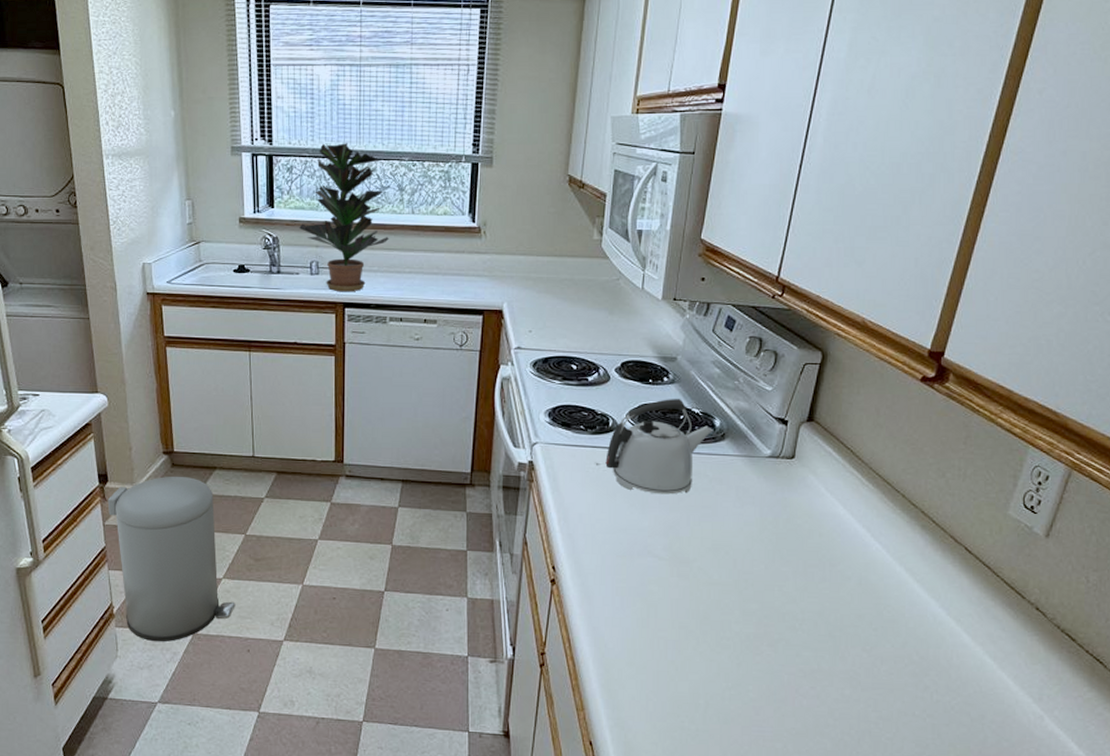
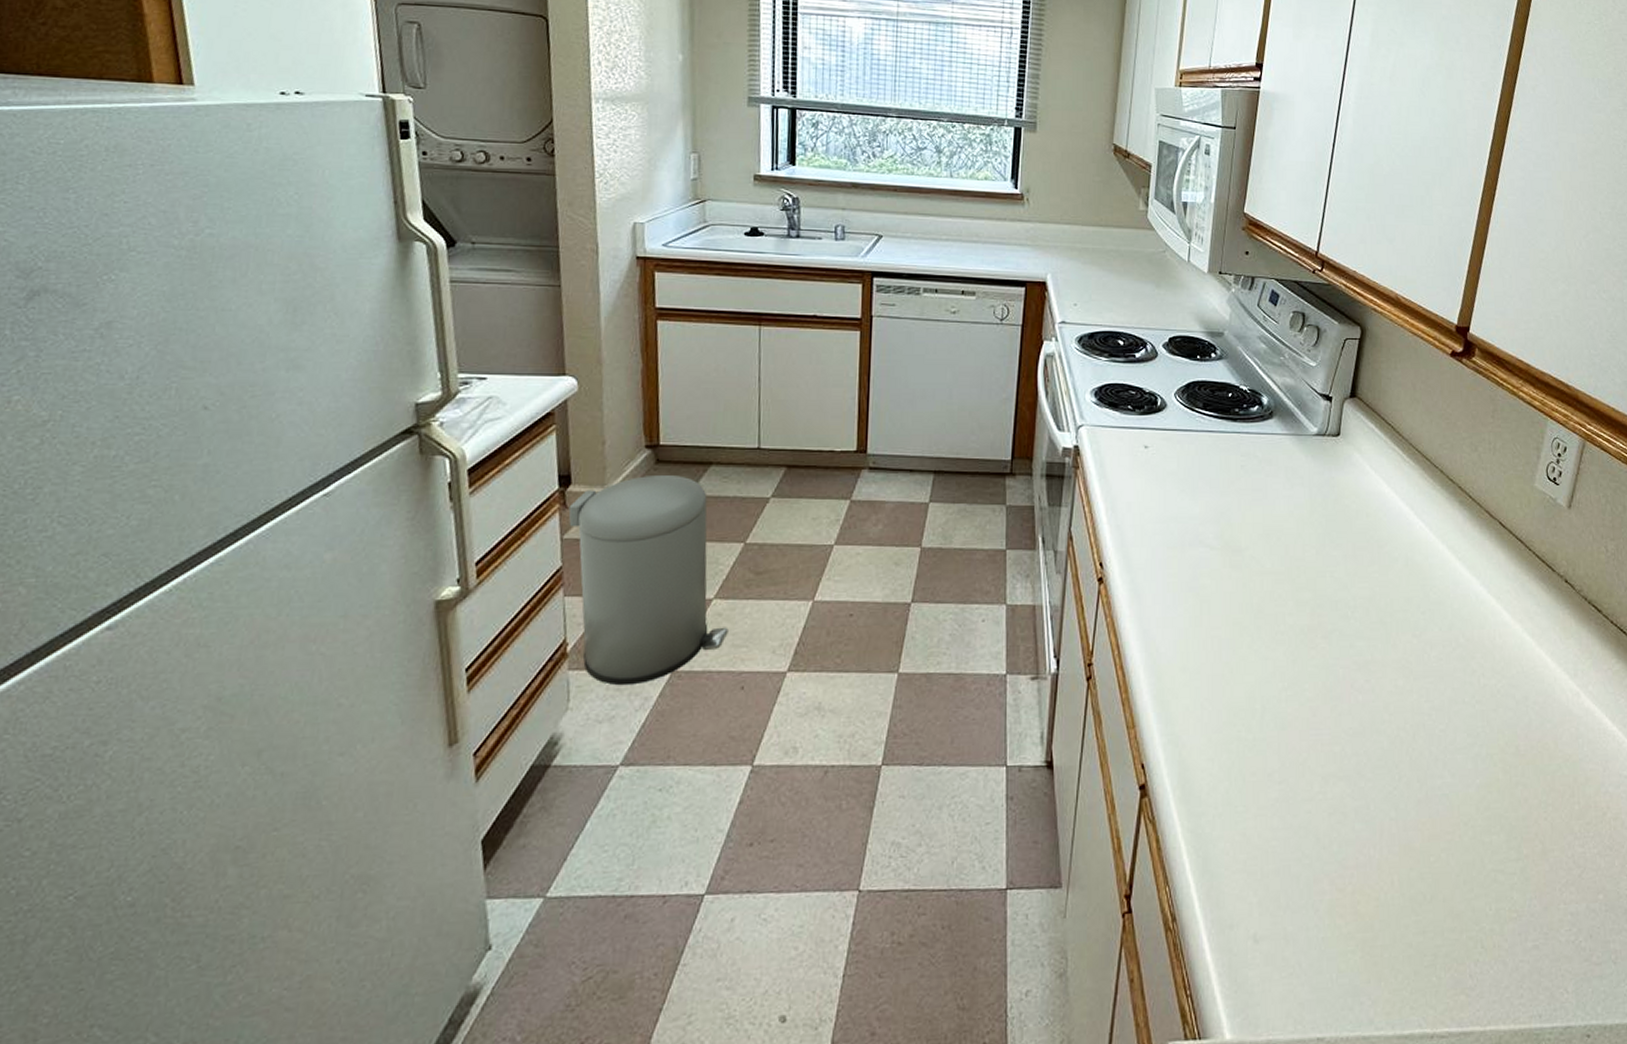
potted plant: present [299,143,389,291] -> none [824,99,924,259]
kettle: present [605,399,714,495] -> none [1154,376,1262,478]

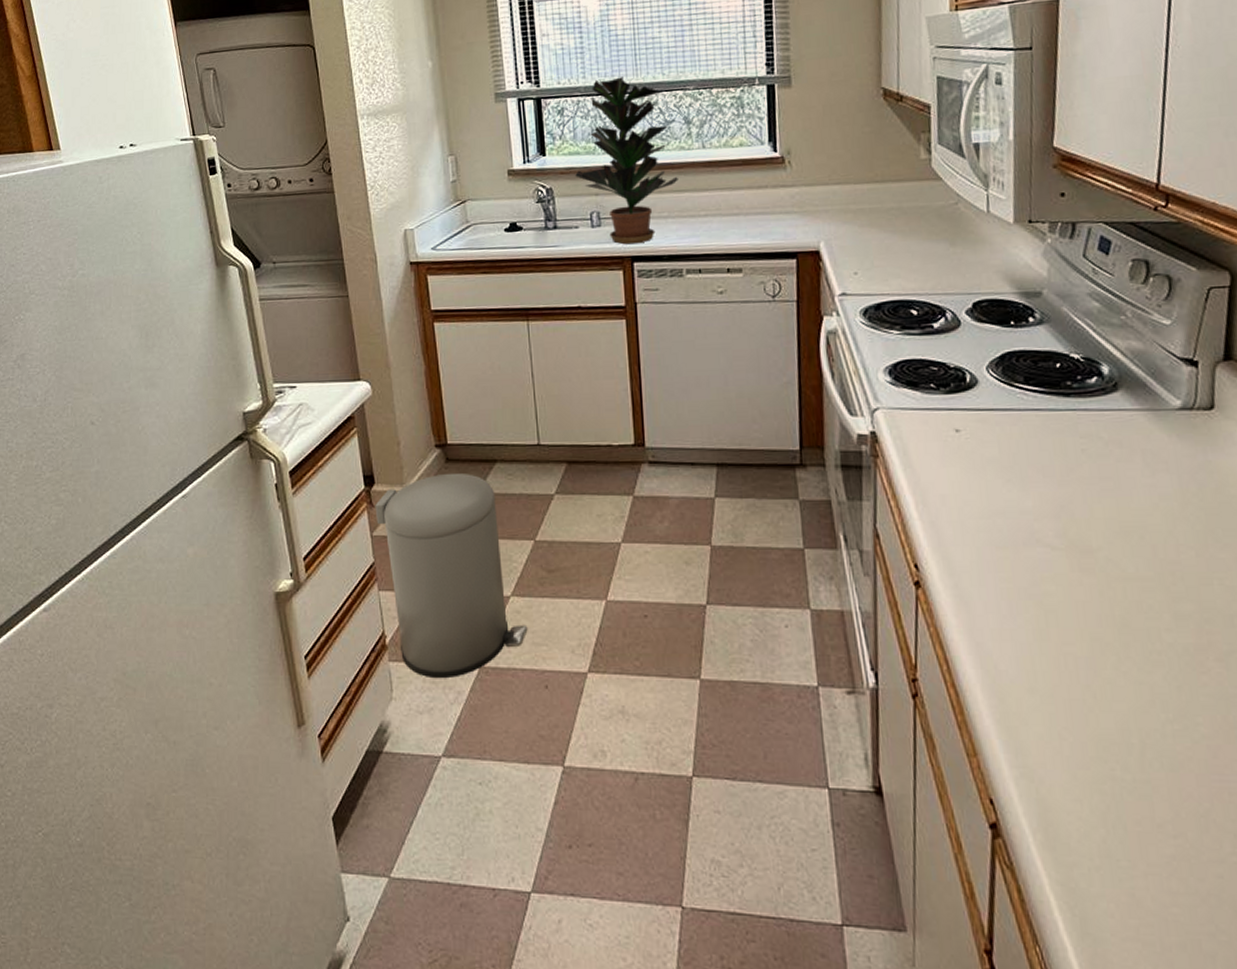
potted plant: none [824,99,924,259] -> present [575,77,678,244]

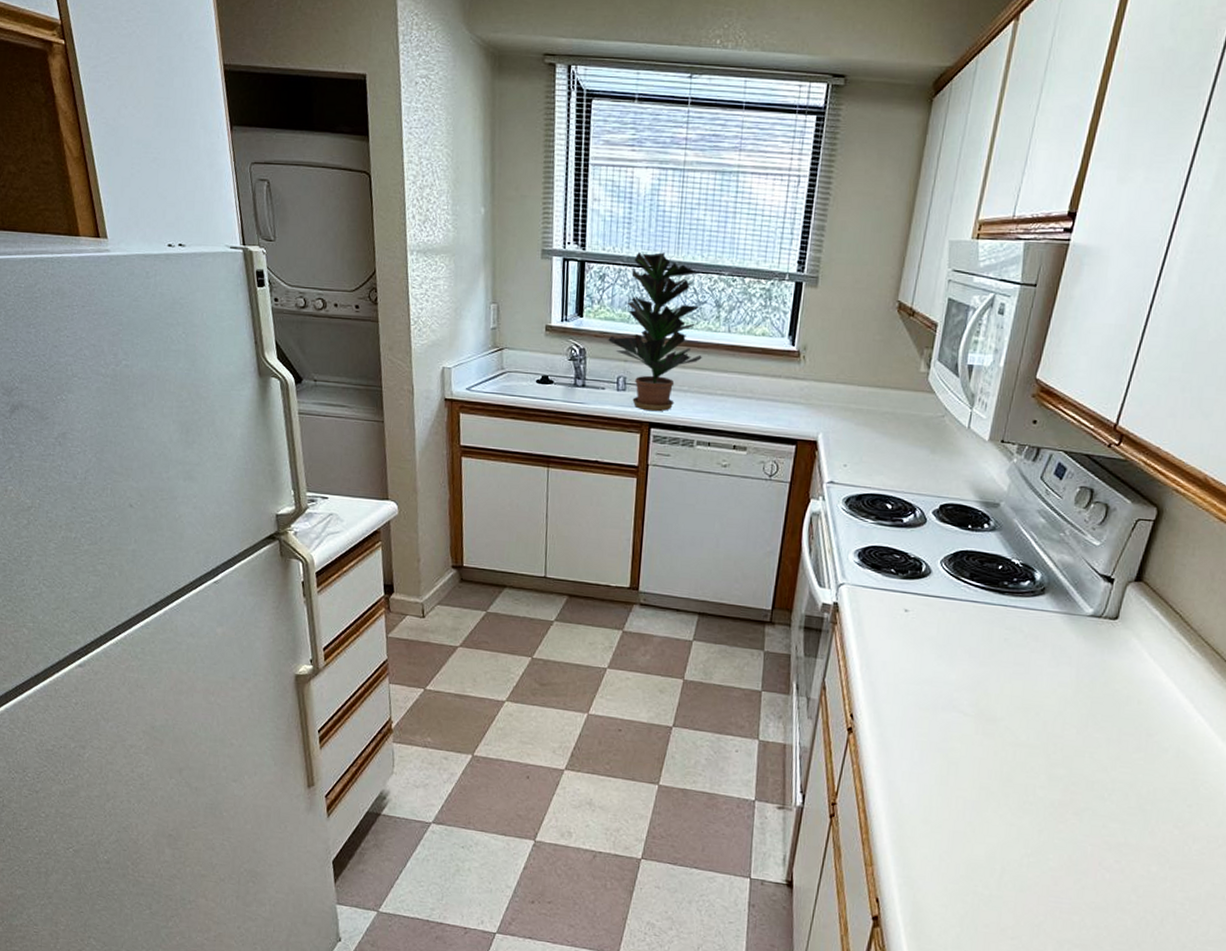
pedal bin: present [375,472,528,678] -> none [392,591,518,762]

